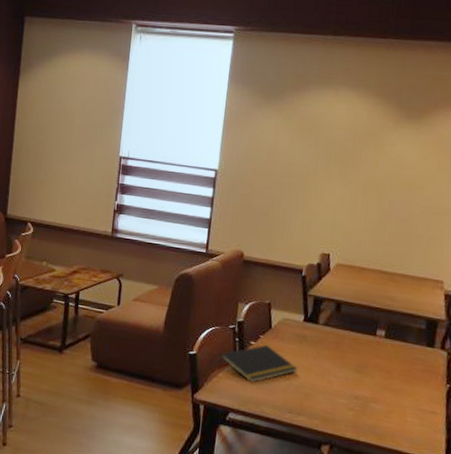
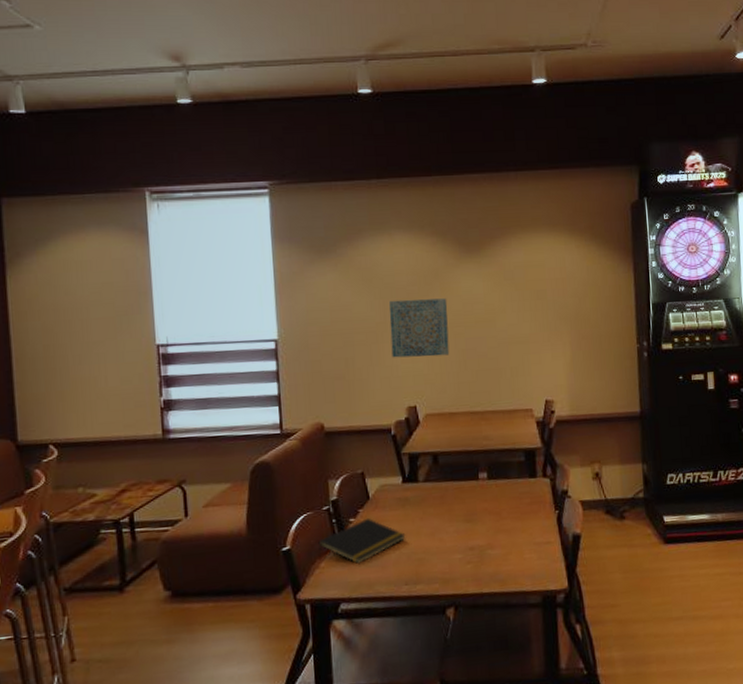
wall art: none [316,152,379,213] -> present [389,298,450,358]

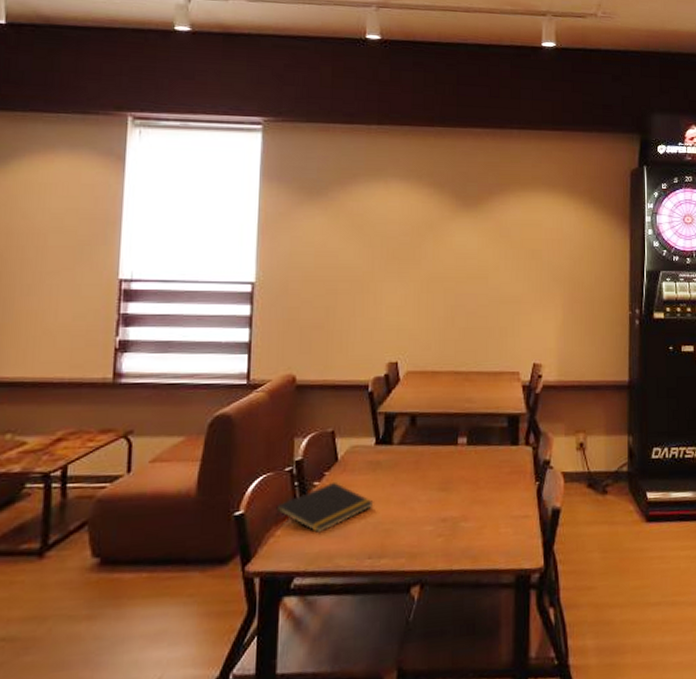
wall art: present [389,298,450,358] -> none [376,249,440,311]

